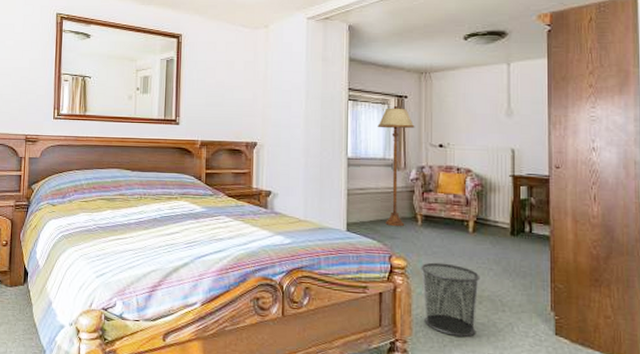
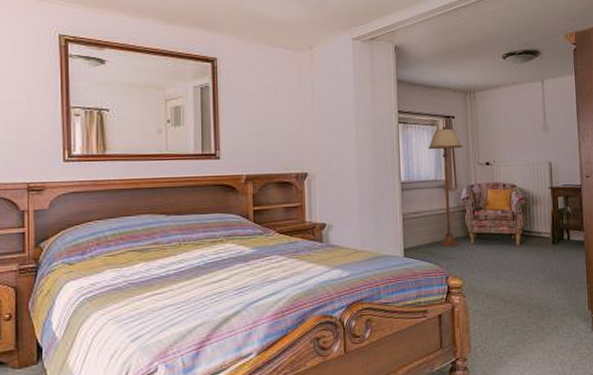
waste bin: present [421,262,480,338] -> none [475,277,529,347]

